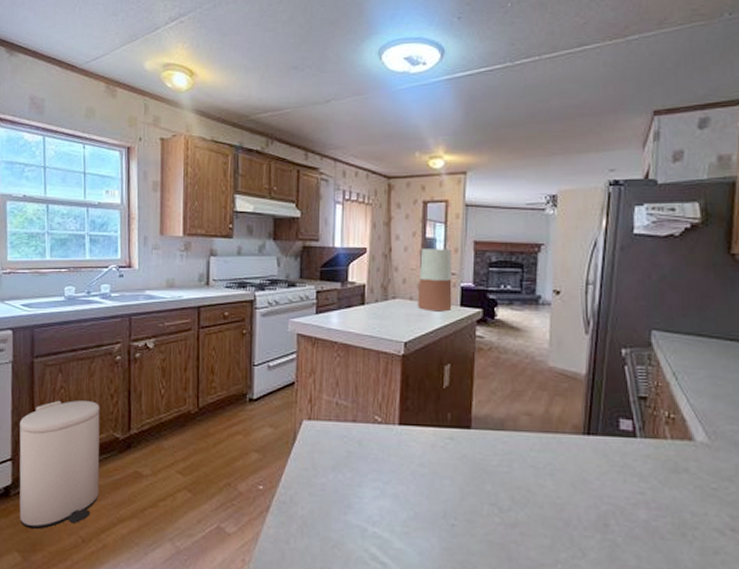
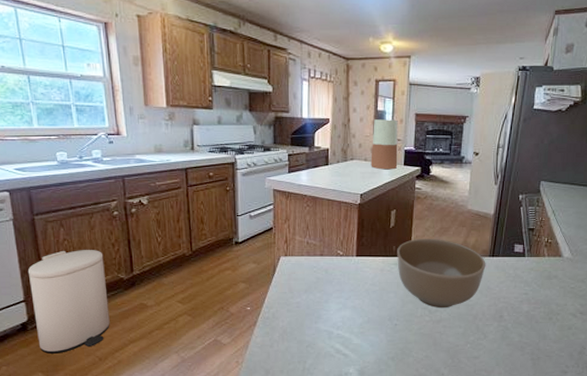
bowl: none [453,404,579,507] -> present [397,238,486,309]

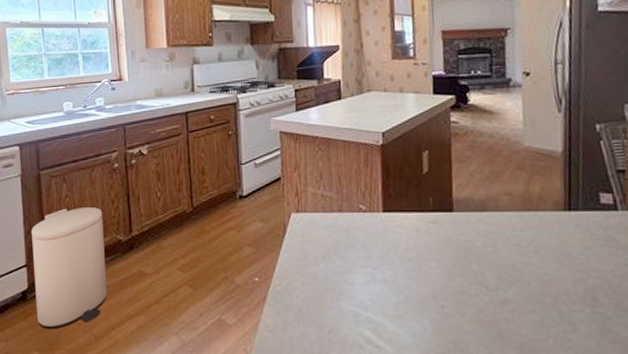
vase: present [371,119,398,170] -> none [391,40,426,102]
bowl: present [397,238,486,309] -> none [435,186,561,285]

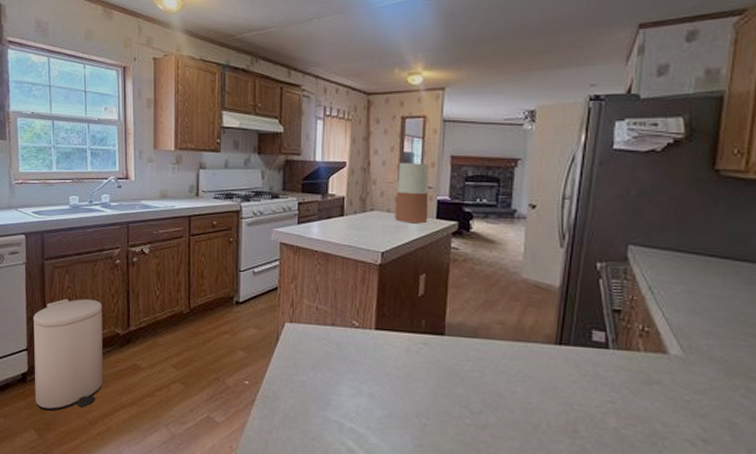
vase: none [391,40,426,102] -> present [394,163,429,224]

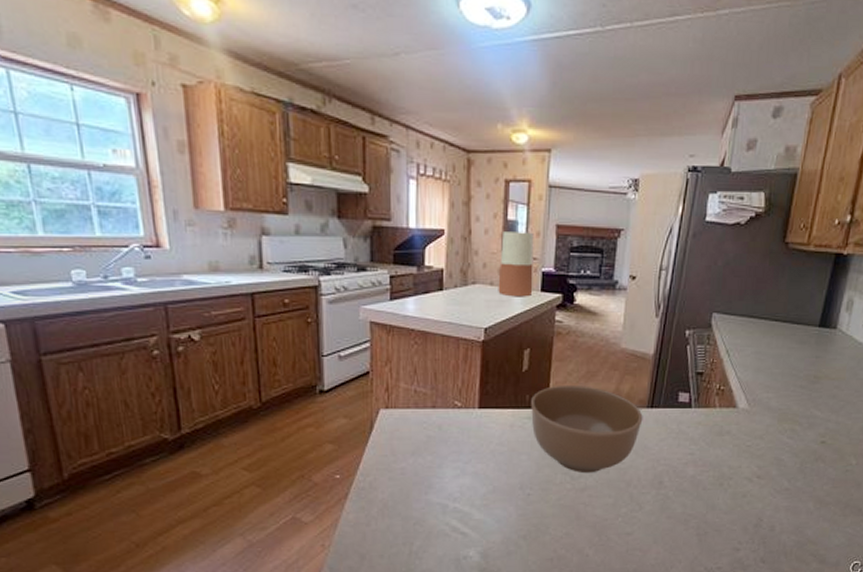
pedal bin: present [33,298,103,411] -> none [33,401,150,540]
bowl: none [427,312,551,410] -> present [531,384,643,474]

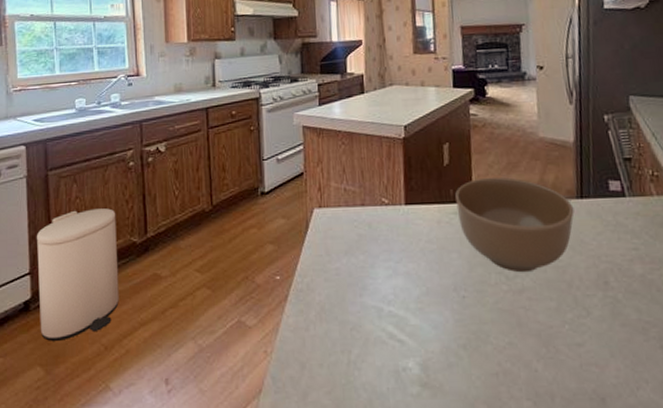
pedal bin: none [33,401,150,540] -> present [36,208,119,341]
vase: present [498,232,534,297] -> none [412,35,446,95]

